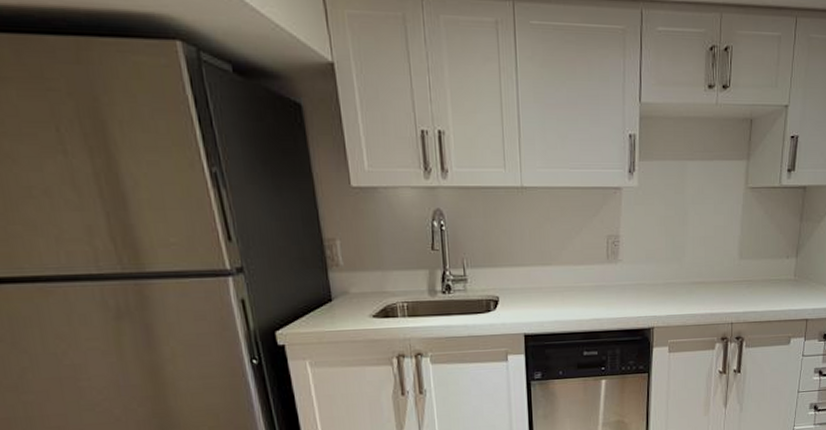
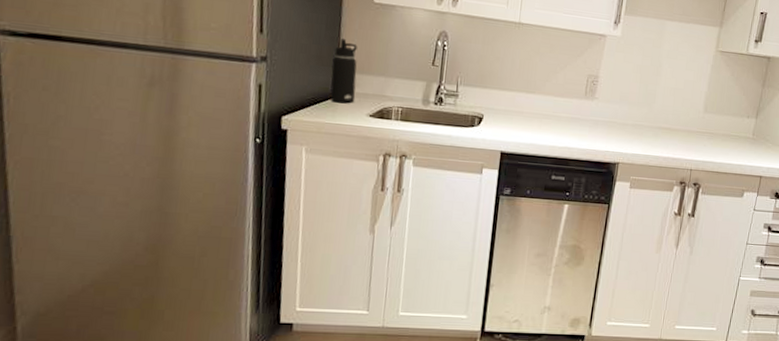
water bottle: none [318,234,353,308] -> present [330,39,357,104]

